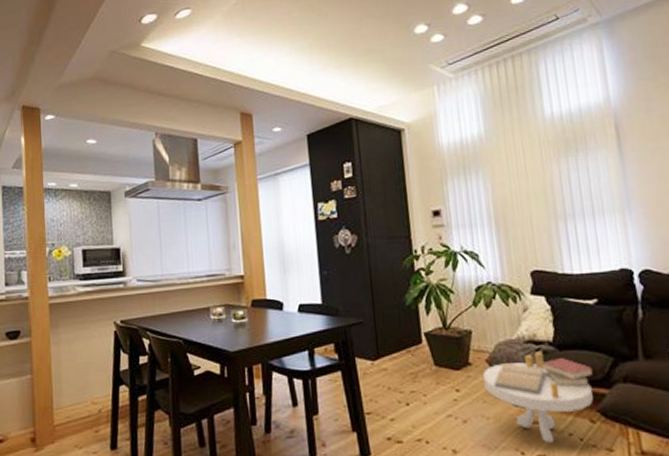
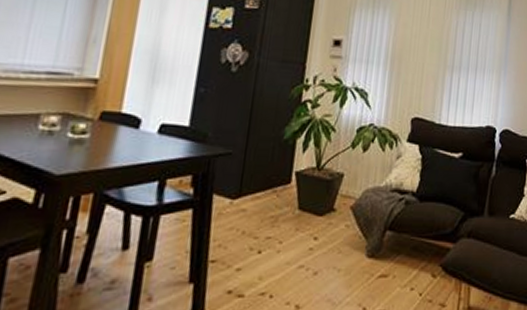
side table: present [483,352,593,444] -> none [343,201,444,299]

